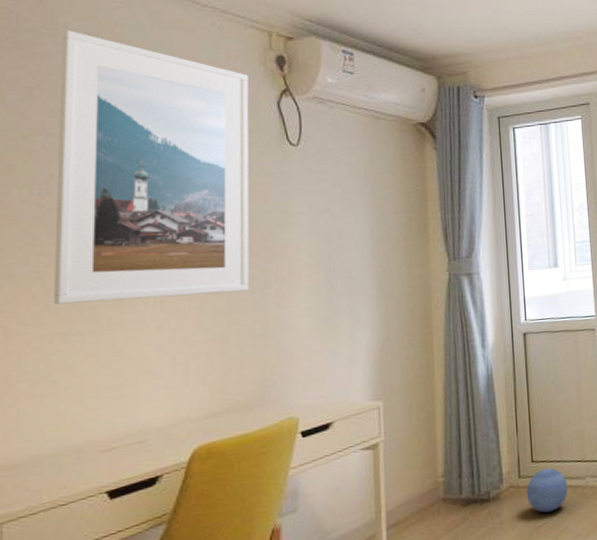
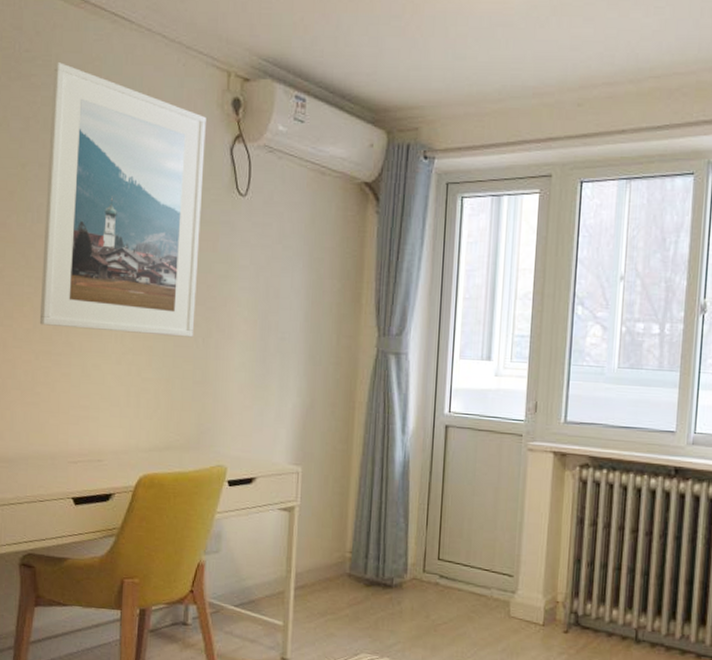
ball: present [526,468,568,513] -> none [429,569,472,614]

